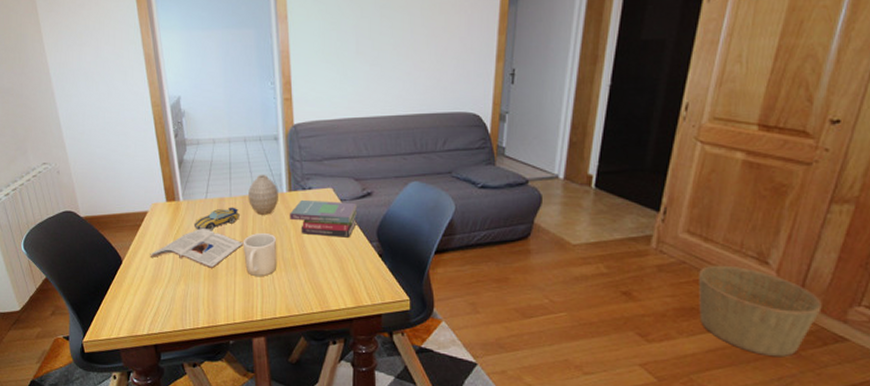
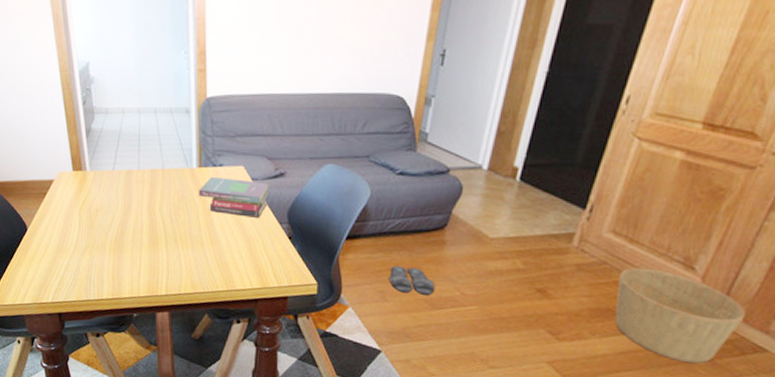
magazine: present [150,229,244,268] -> none [55,200,151,241]
toy car: present [193,207,240,231] -> none [100,180,147,204]
mug: present [242,232,277,277] -> none [149,207,185,253]
vase: present [248,174,279,215] -> none [157,147,189,190]
slippers: none [479,277,523,305] -> present [389,265,434,295]

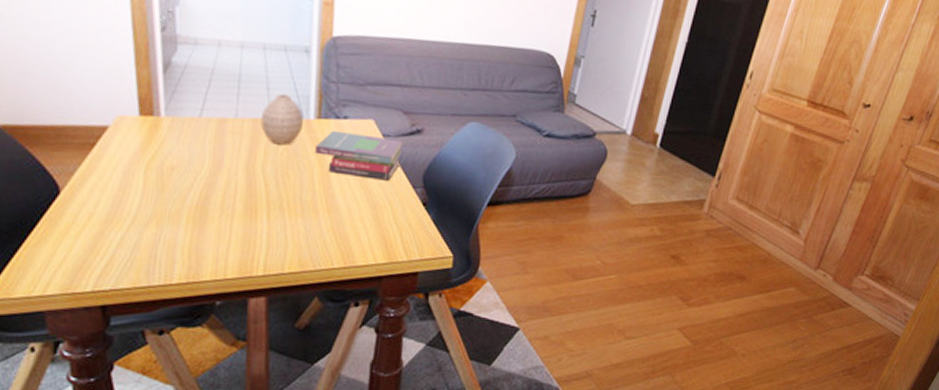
vase: none [157,147,189,190] -> present [261,93,304,145]
slippers: present [389,265,434,295] -> none [531,234,577,265]
basket: present [615,267,745,364] -> none [736,232,835,321]

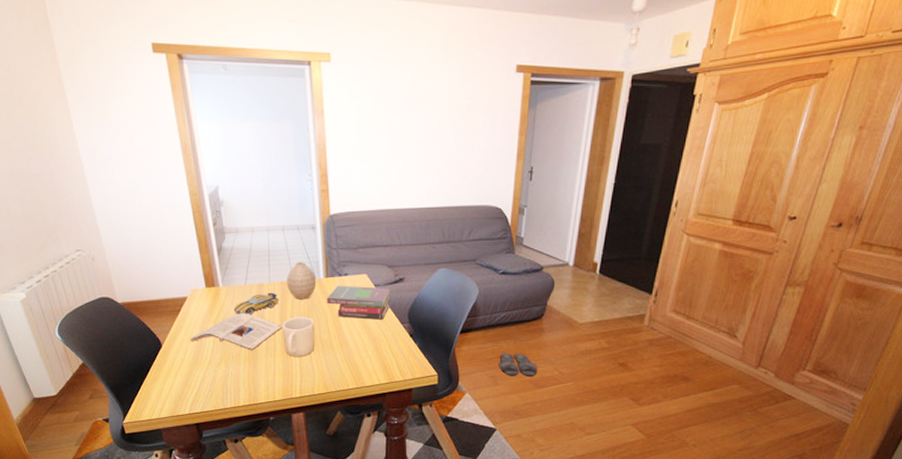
magazine: none [106,155,249,208] -> present [190,313,283,350]
toy car: none [178,131,247,160] -> present [233,292,279,316]
mug: none [247,166,295,222] -> present [282,316,315,358]
slippers: none [531,234,577,265] -> present [499,353,537,376]

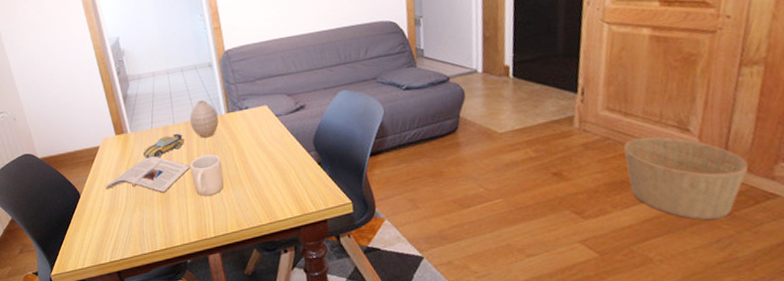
books: present [327,285,390,320] -> none [230,116,294,152]
slippers: present [499,353,537,376] -> none [416,172,460,198]
basket: none [681,339,776,414] -> present [624,136,748,221]

